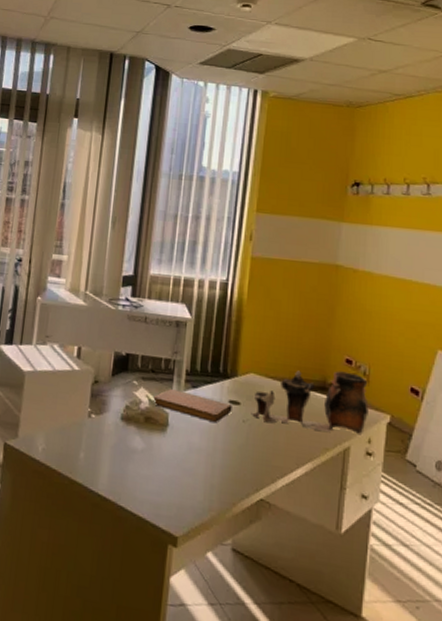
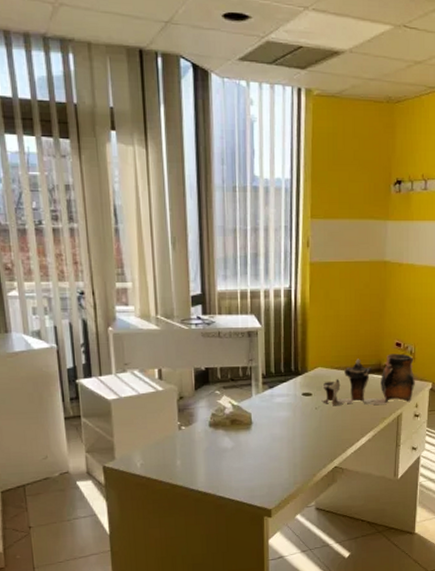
notebook: present [153,388,232,422] -> none [236,391,305,414]

